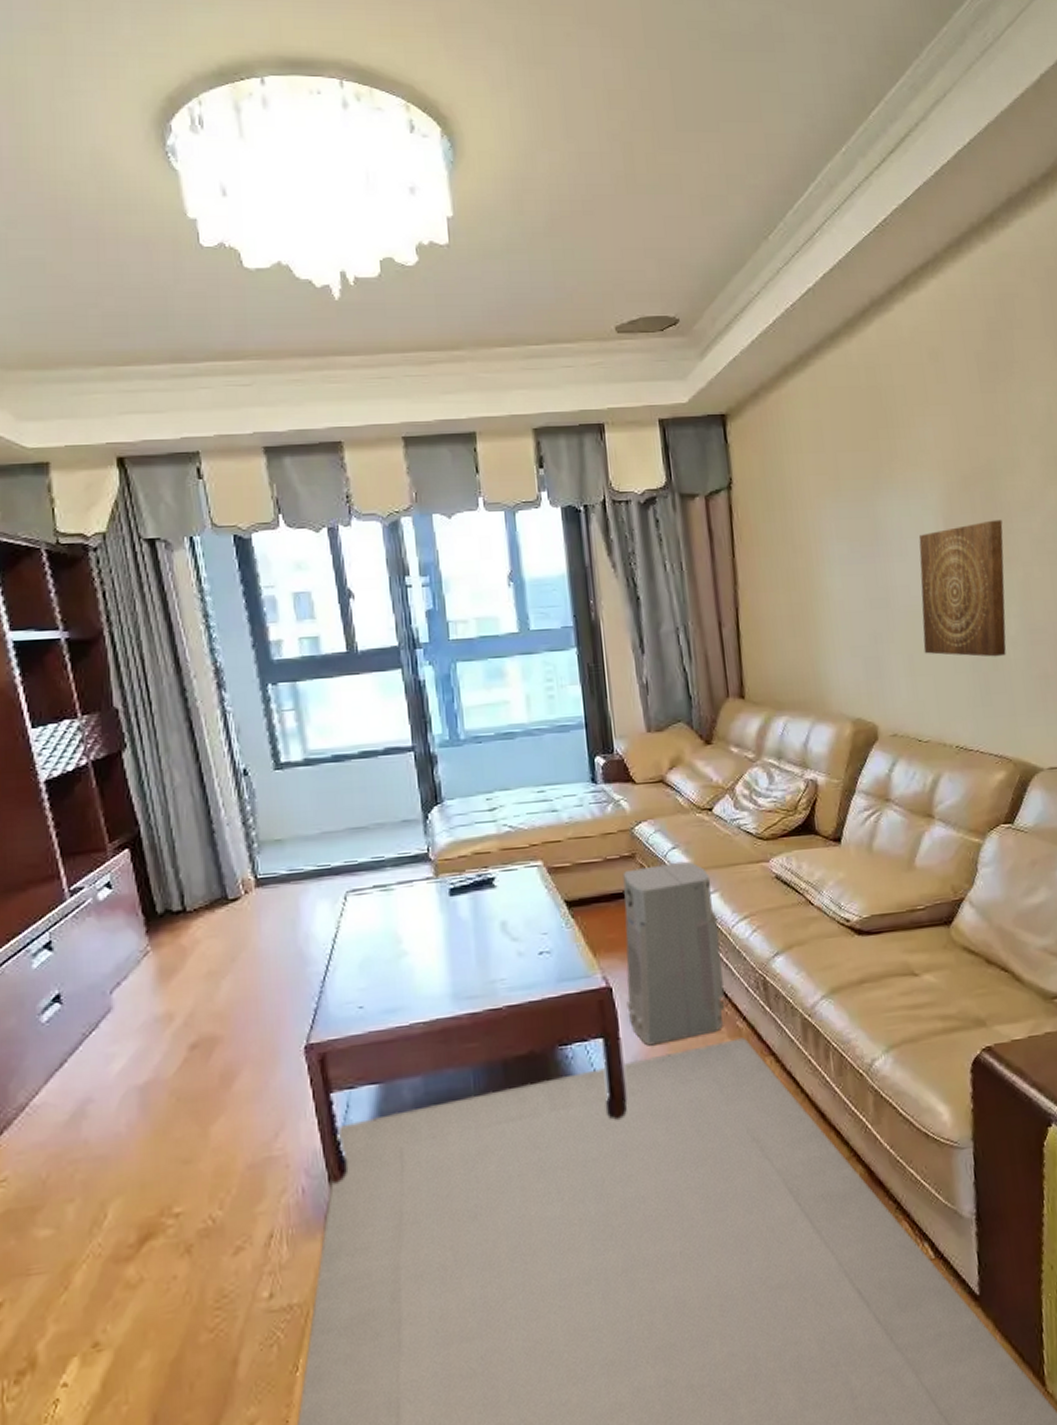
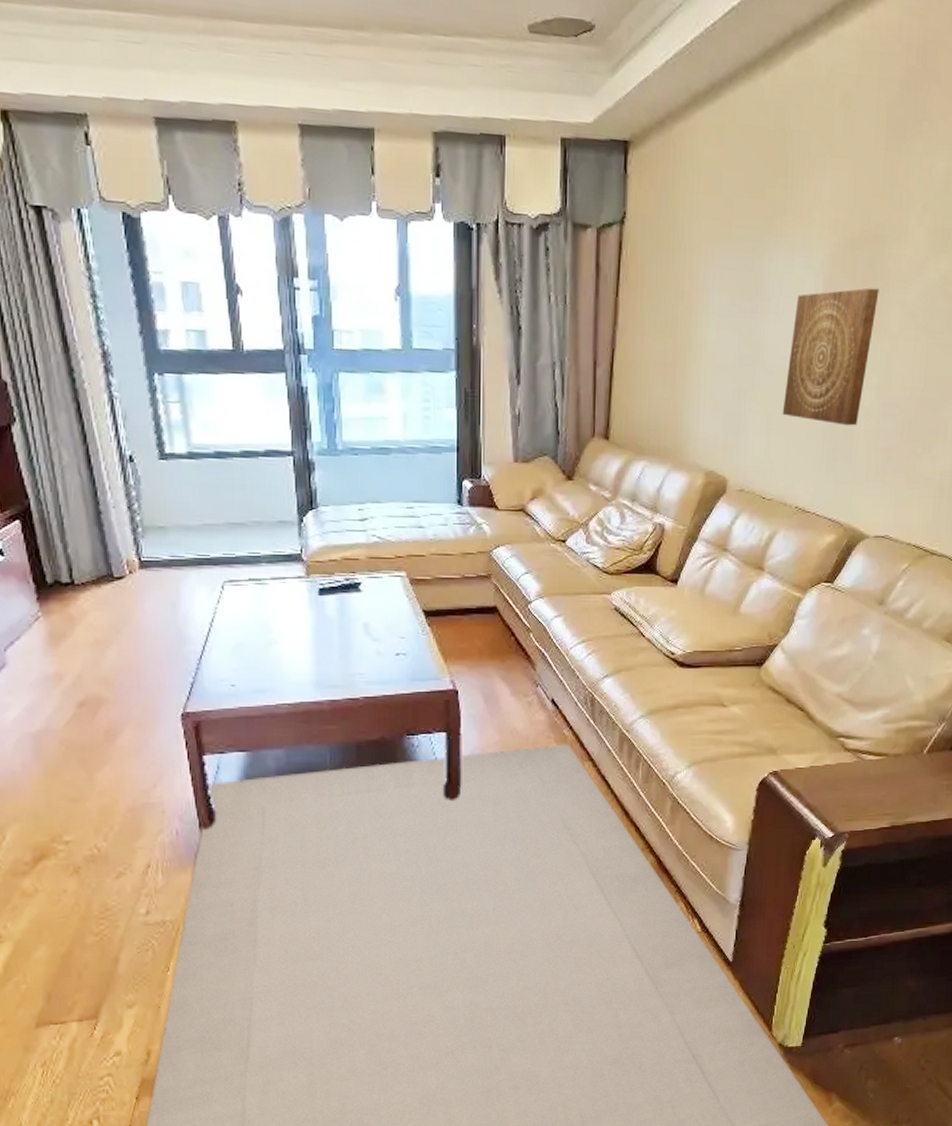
air purifier: present [622,861,724,1046] -> none [469,586,558,743]

